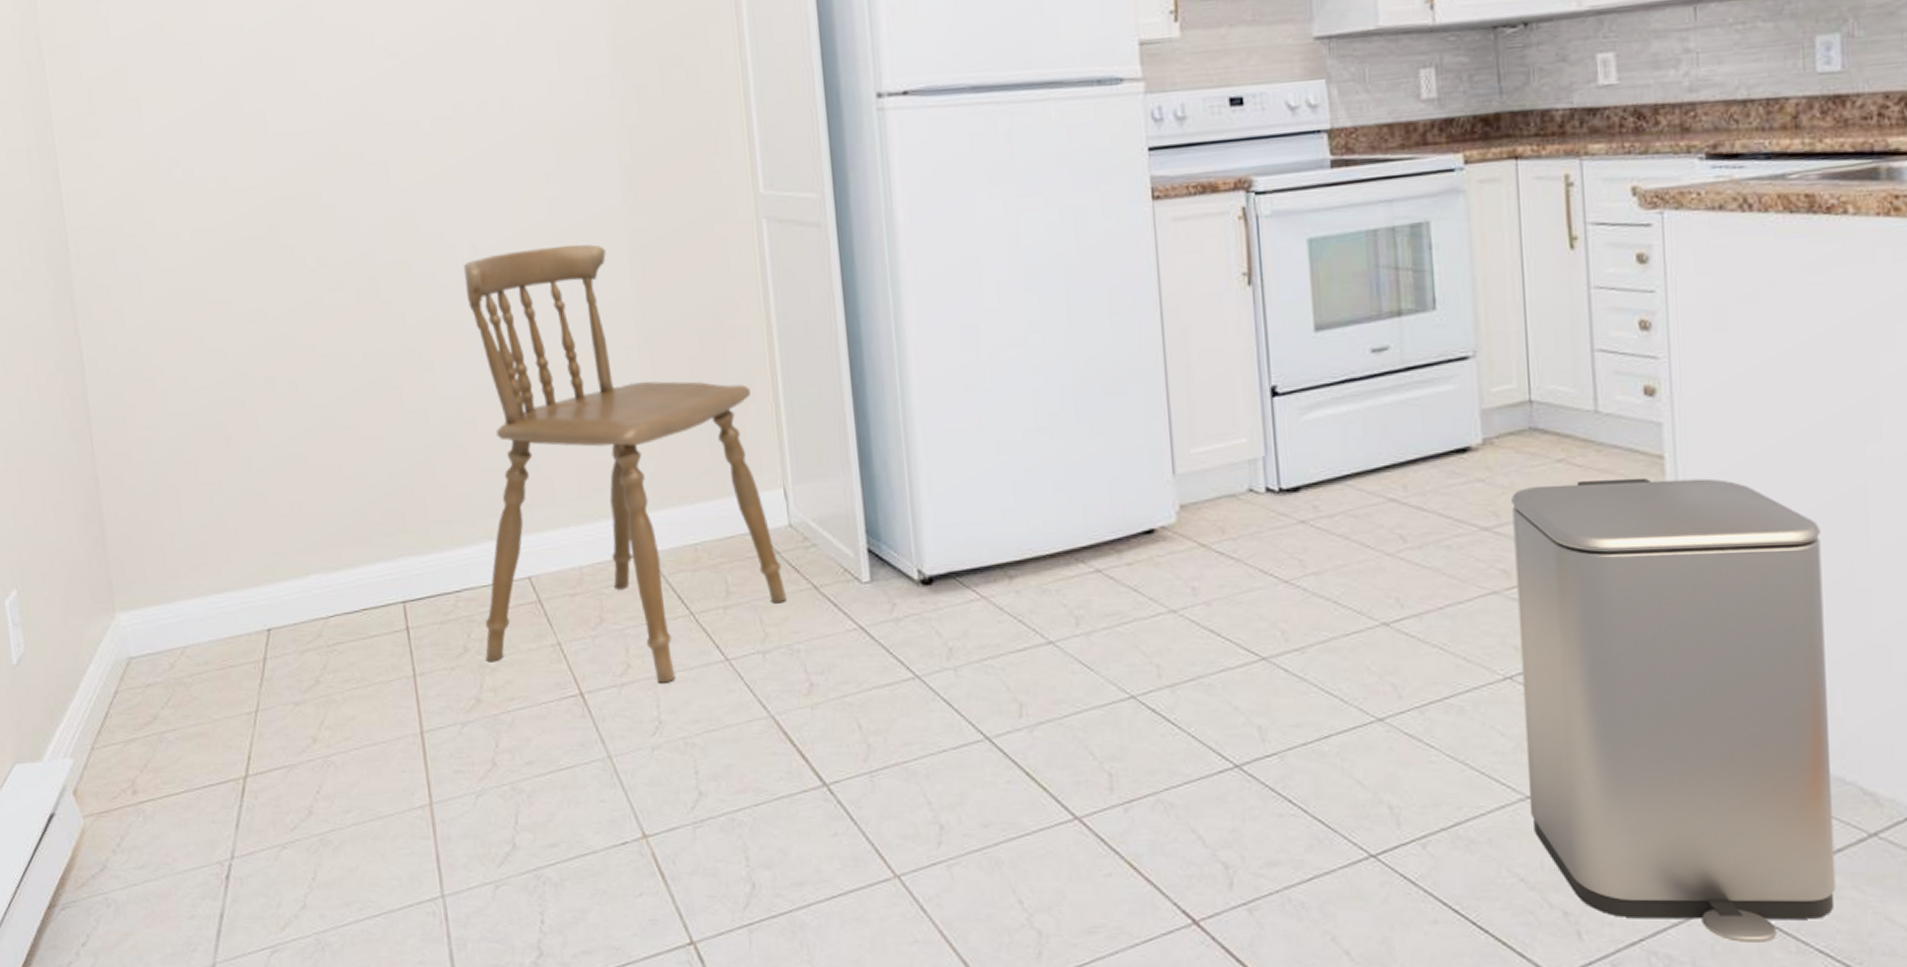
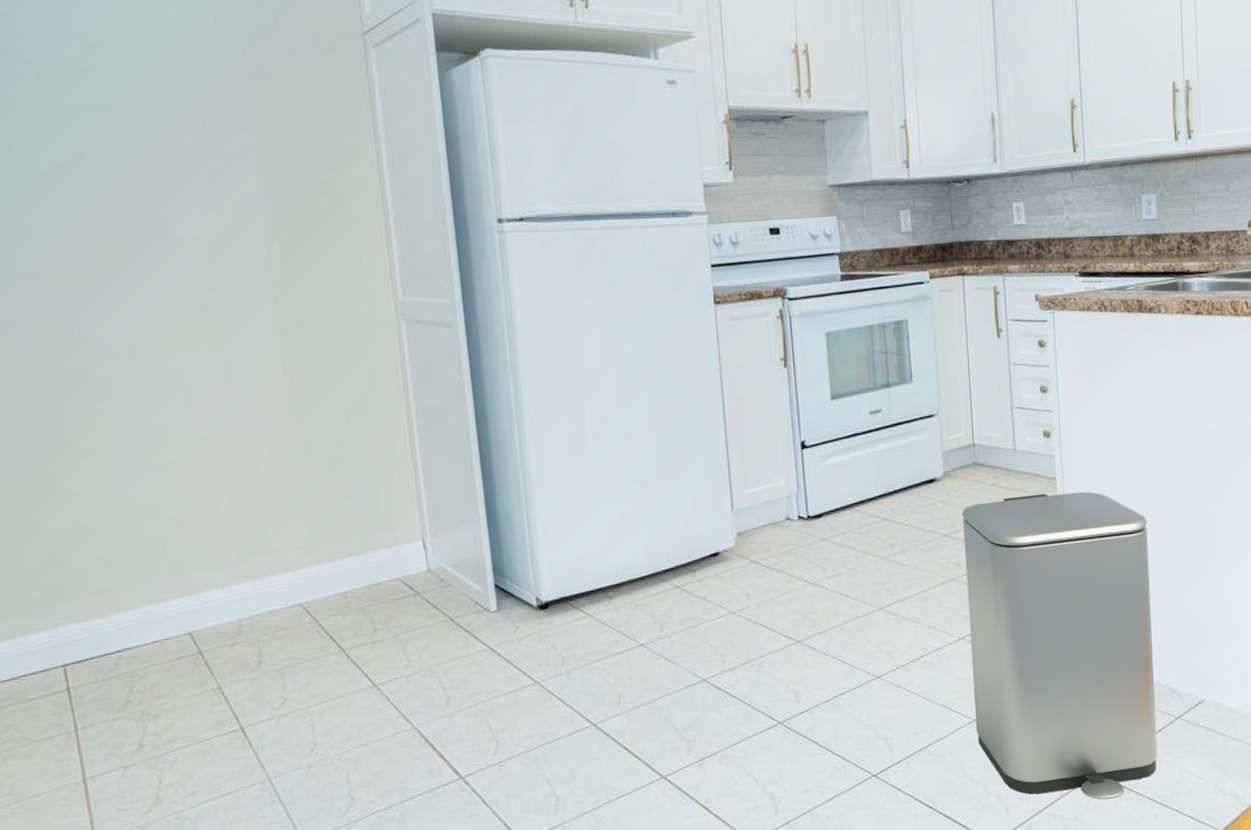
dining chair: present [463,244,788,683] -> none [120,343,427,711]

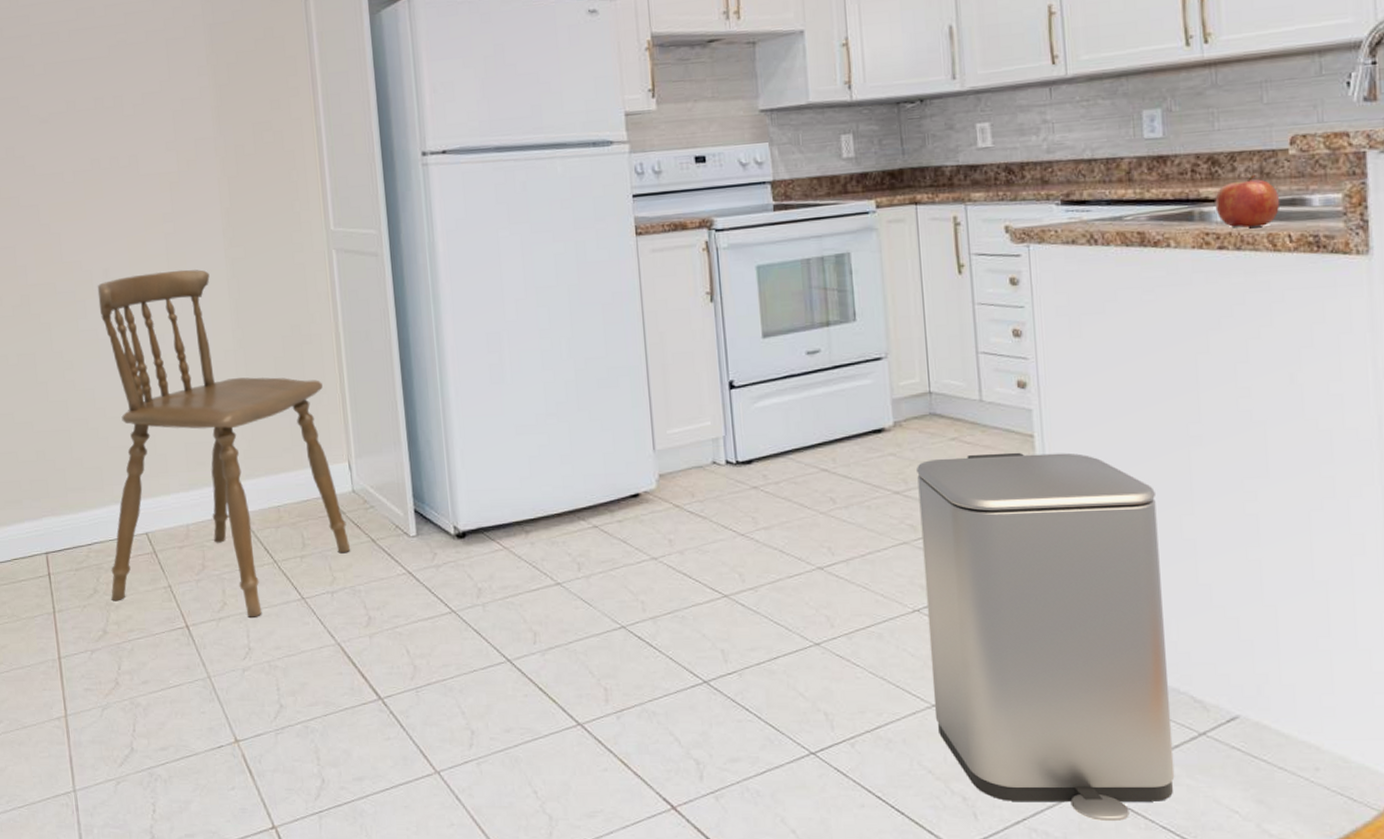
dining chair: none [120,343,427,711] -> present [97,269,351,617]
fruit: none [1194,252,1241,296] -> present [1215,175,1281,228]

